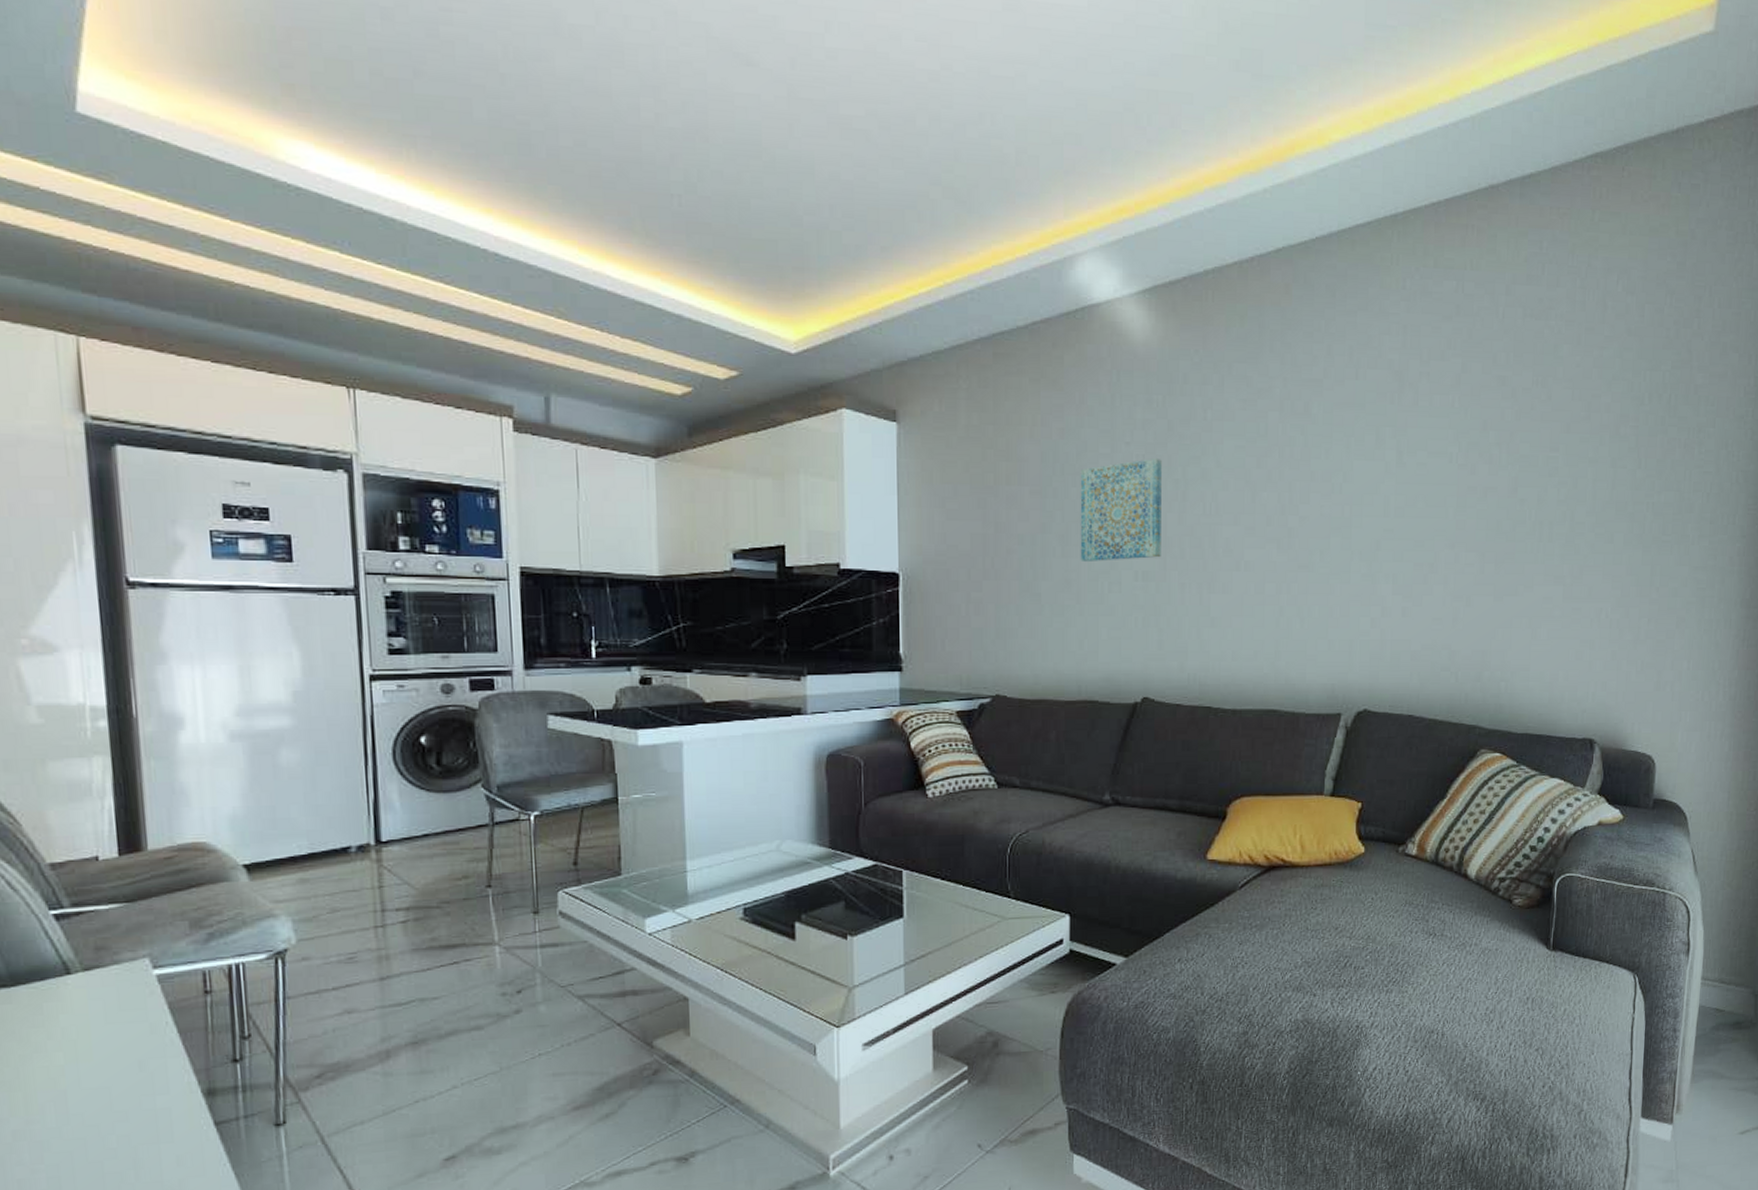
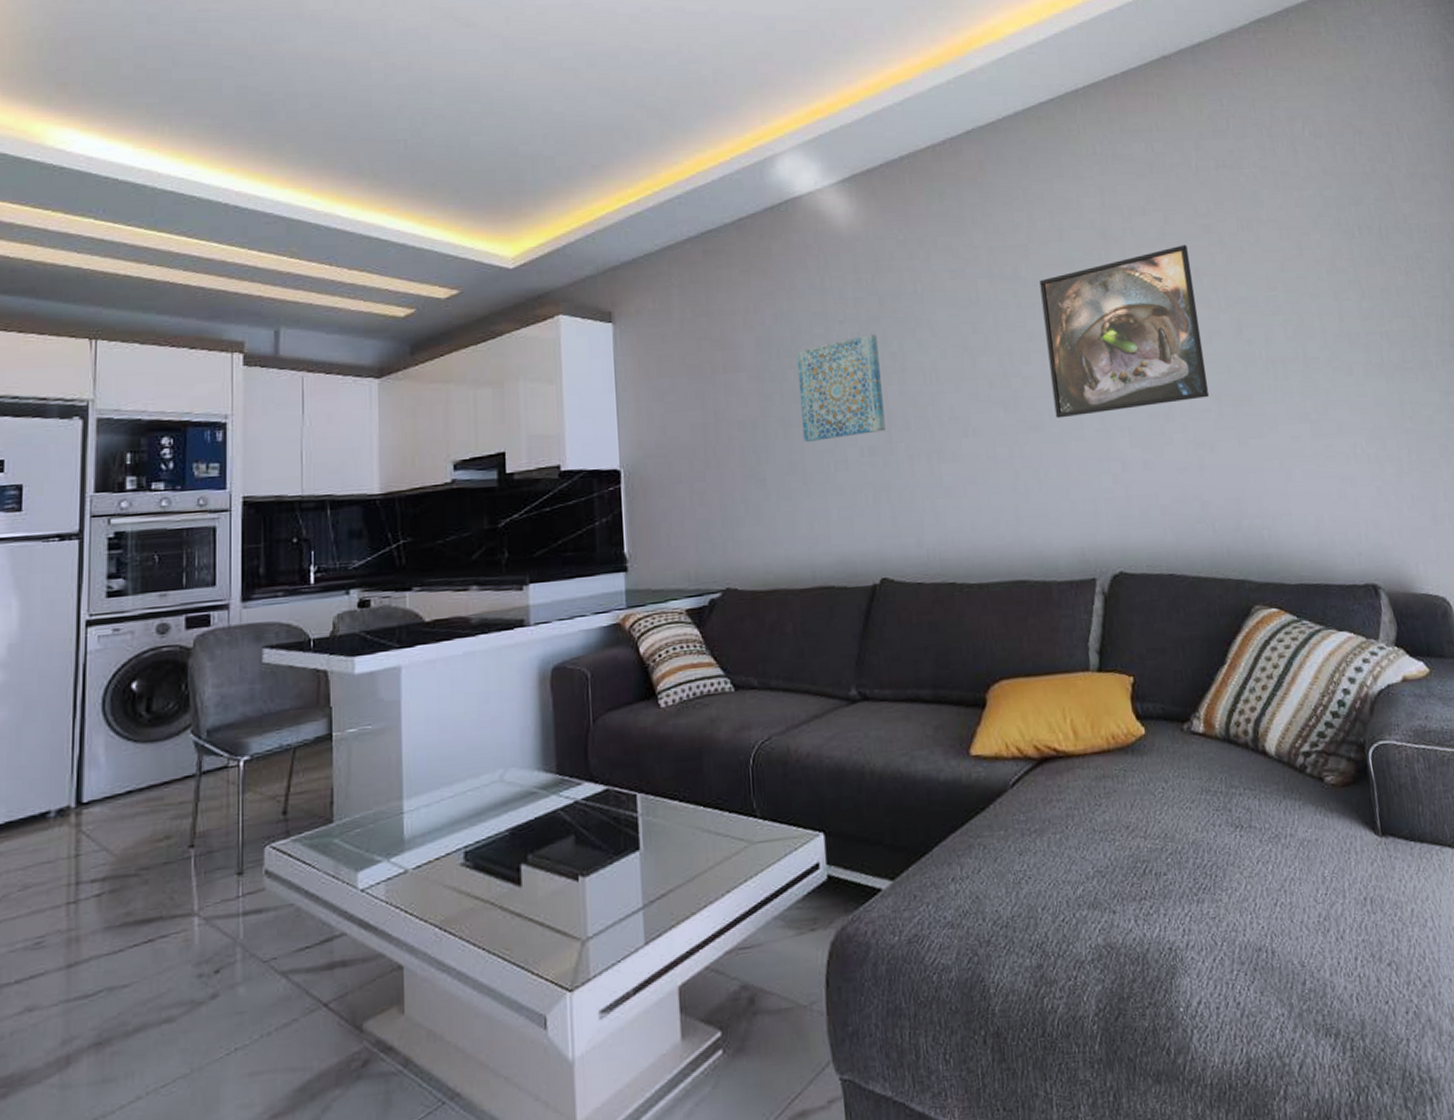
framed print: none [1326,395,1480,560] -> present [1039,244,1210,419]

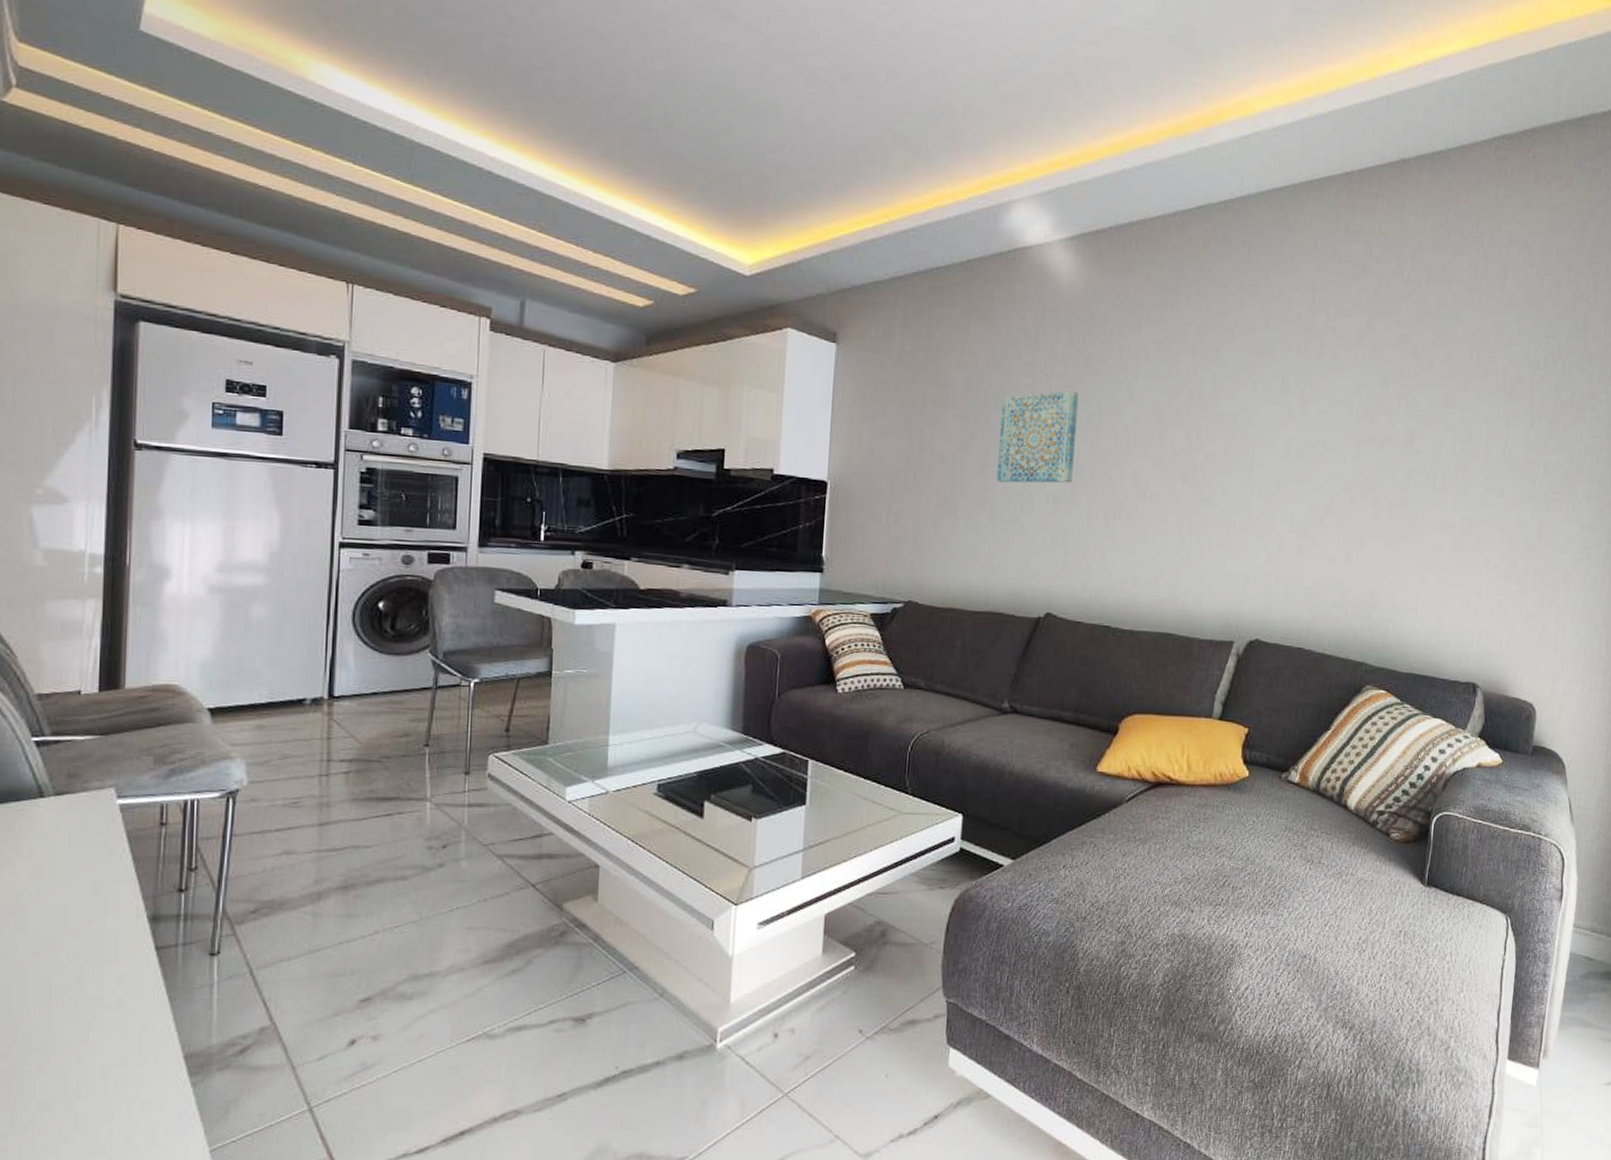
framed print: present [1039,244,1210,419] -> none [1228,351,1382,498]

